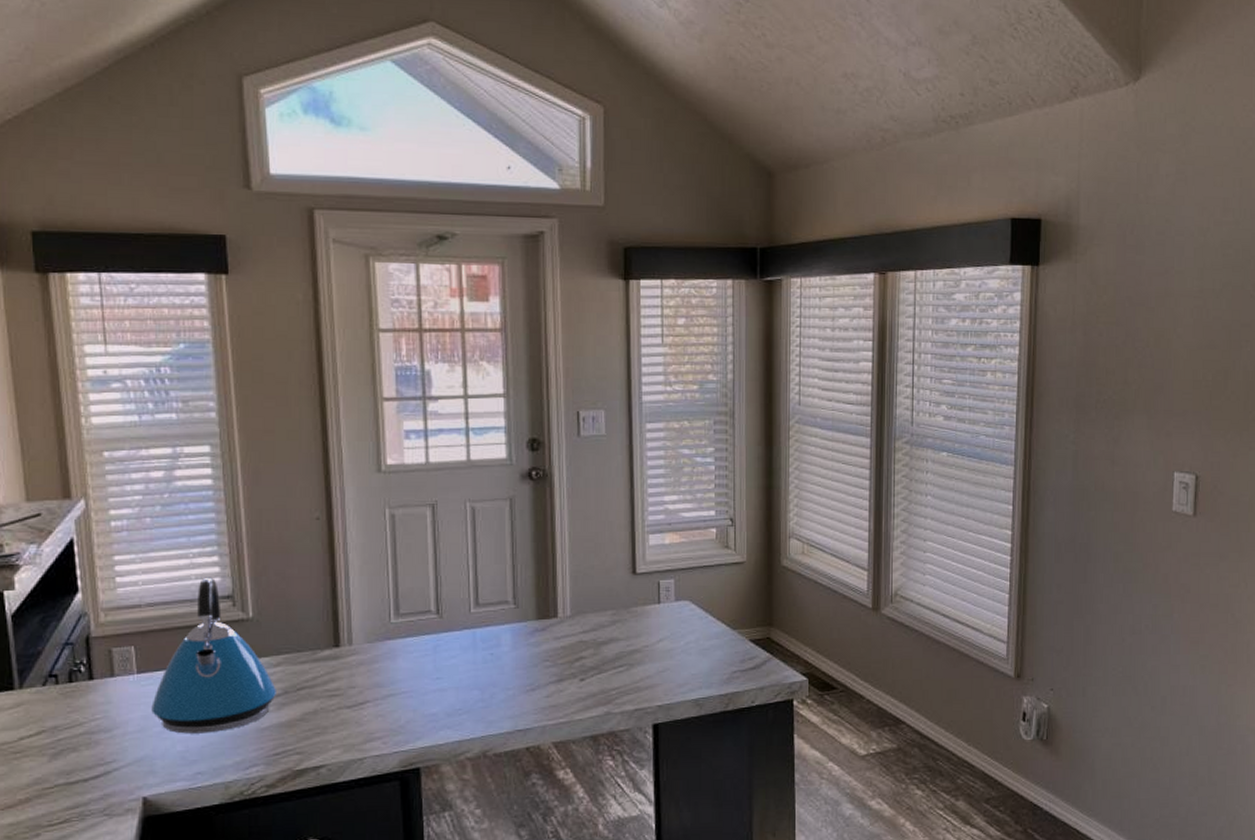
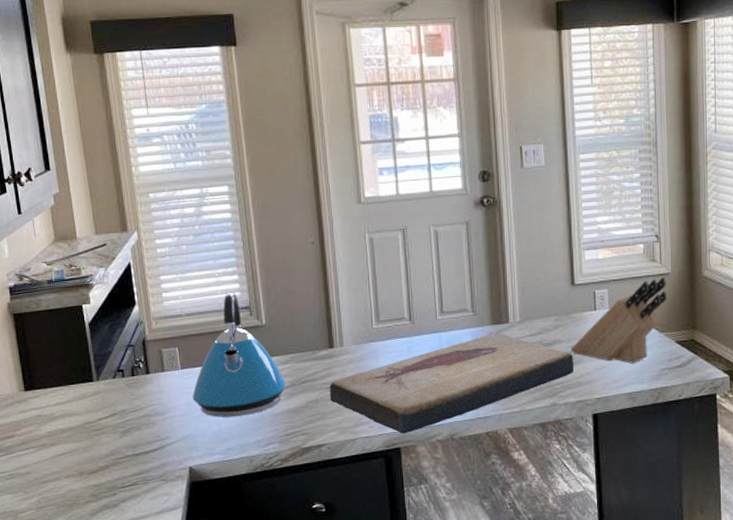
fish fossil: none [333,629,633,751] -> present [330,333,574,434]
knife block: none [629,565,742,665] -> present [570,276,668,364]

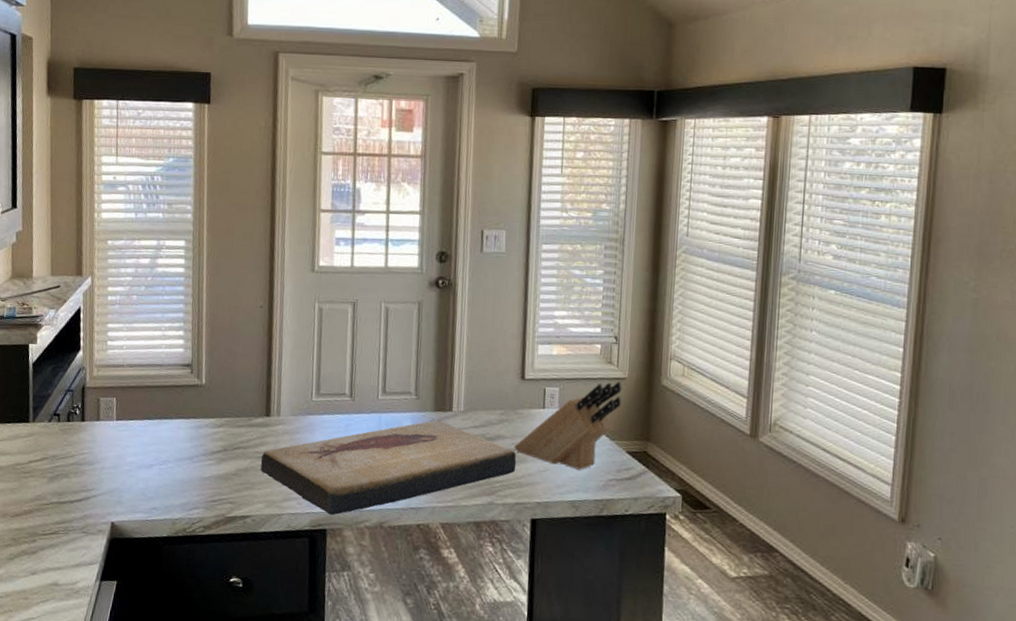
kettle: present [193,292,286,417] -> none [124,347,218,476]

